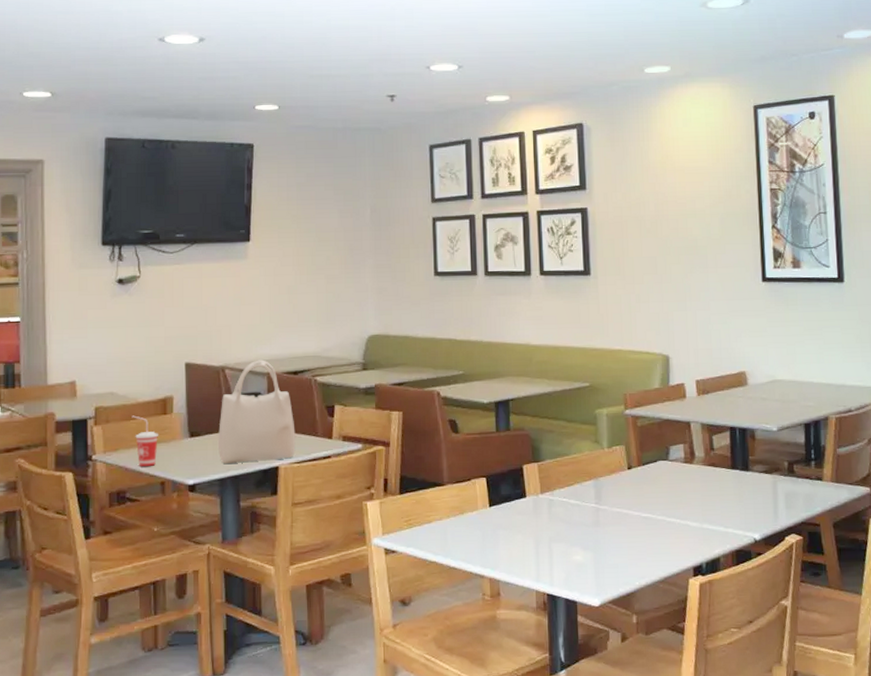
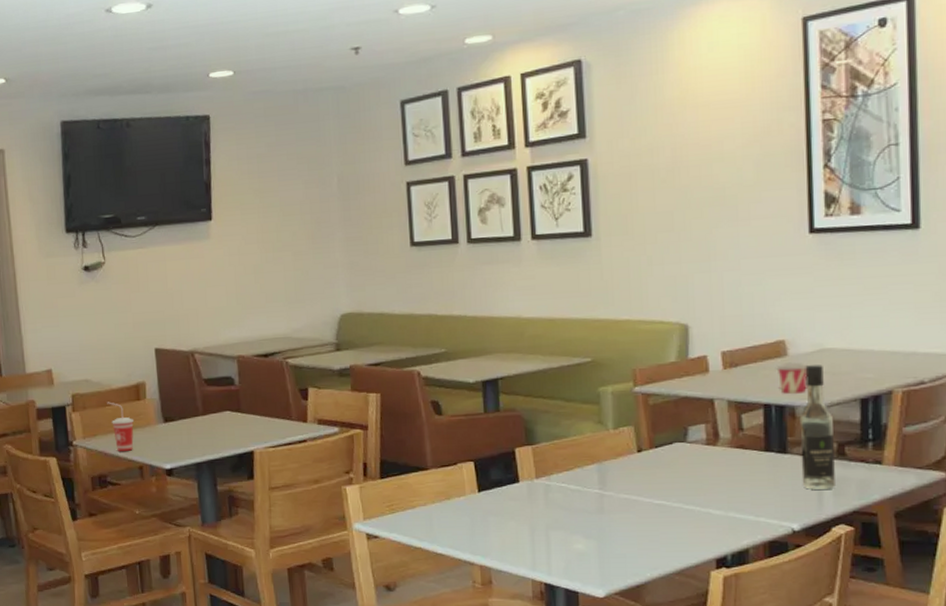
handbag: present [218,360,296,463] -> none [192,343,270,448]
cup: none [738,390,764,419] -> present [775,362,808,395]
bottle: none [758,393,787,503] -> present [799,365,835,490]

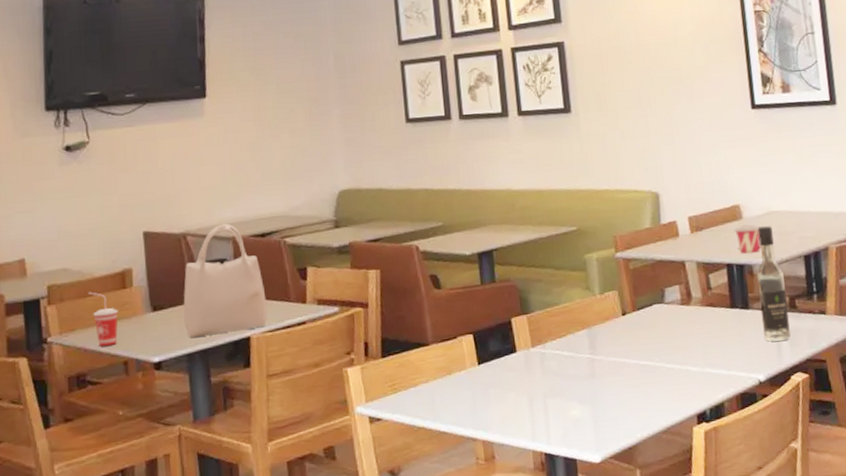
handbag: none [192,343,270,448] -> present [183,223,268,337]

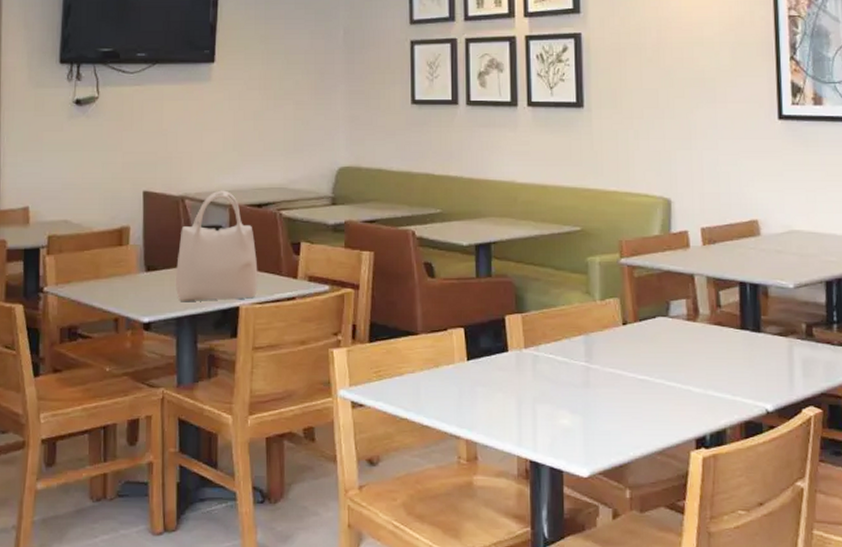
beverage cup: present [88,292,119,346] -> none [86,246,114,301]
cup: present [733,224,761,255] -> none [749,242,779,274]
bottle: present [756,226,791,342] -> none [771,246,805,370]

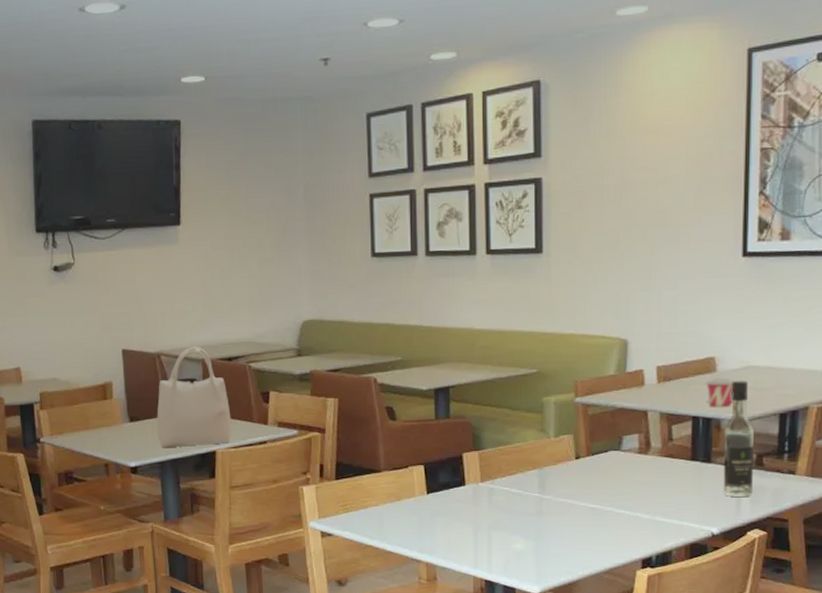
cup: none [749,242,779,274] -> present [704,378,734,408]
bottle: none [771,246,805,370] -> present [723,381,754,497]

